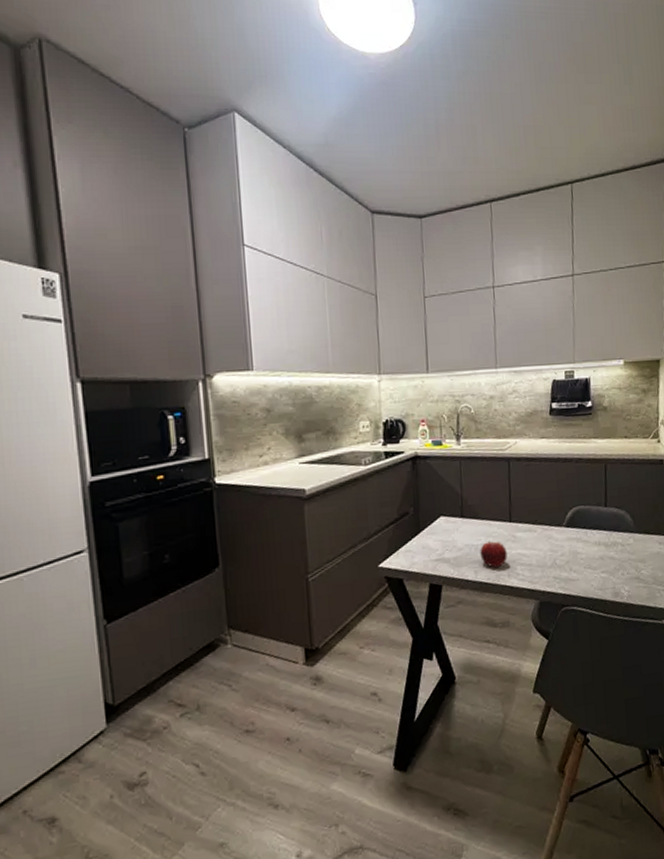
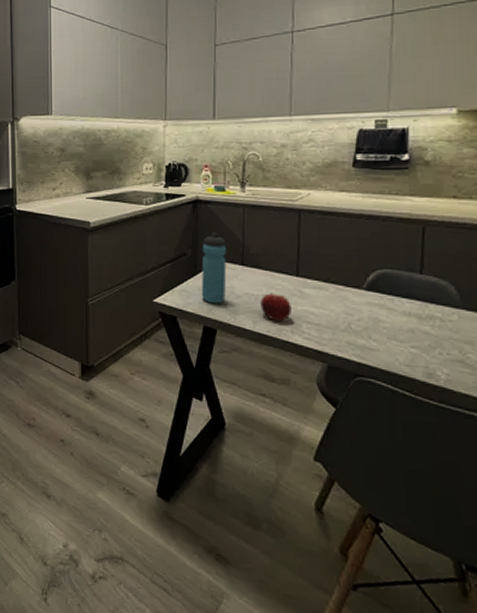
water bottle: none [424,487,449,560] -> present [201,232,227,304]

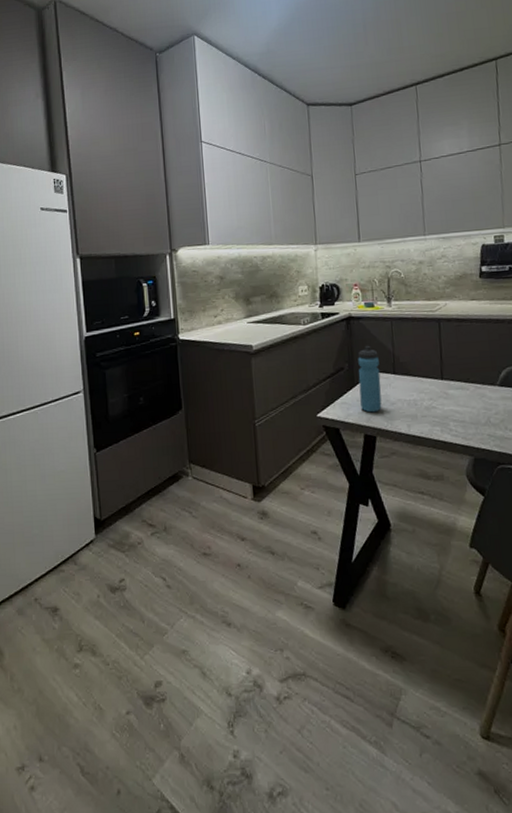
fruit: present [260,292,292,321] -> none [412,396,440,423]

